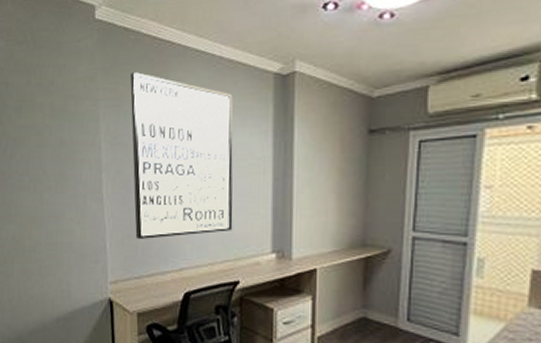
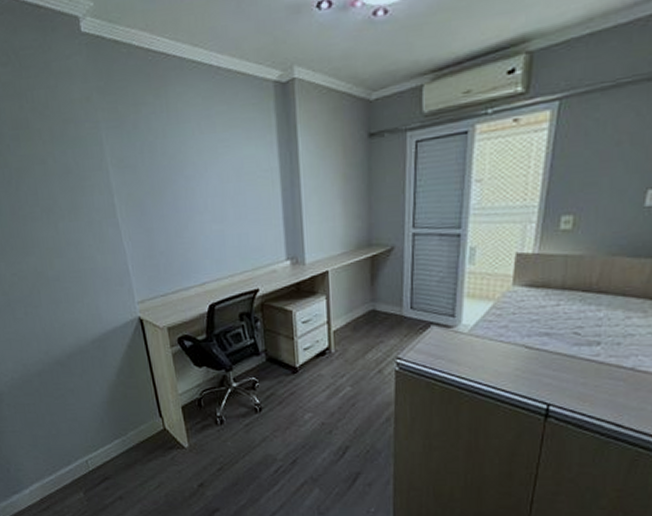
wall art: present [130,72,233,239] -> none [128,89,248,259]

